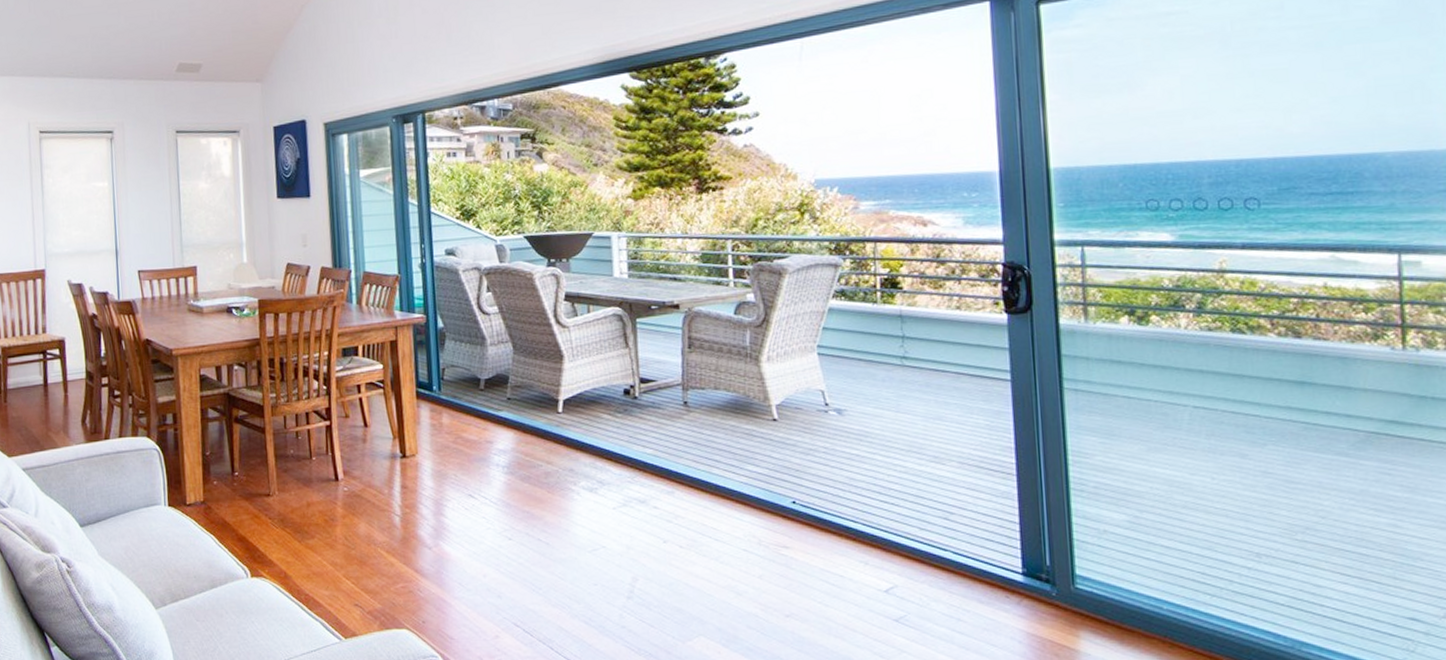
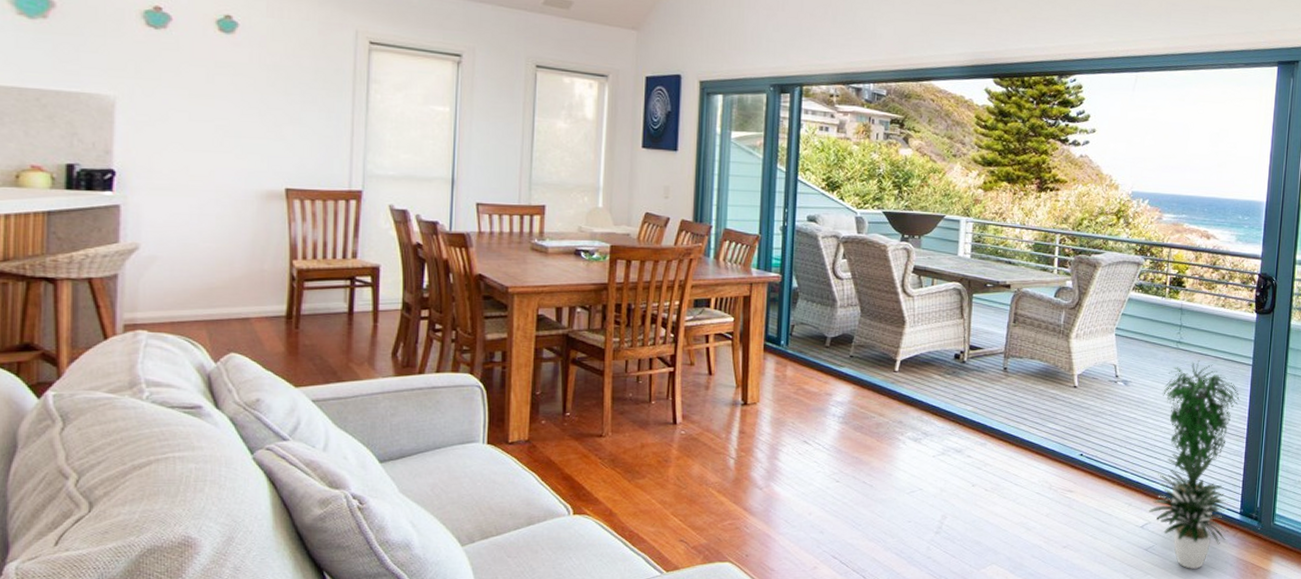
potted plant: none [891,379,1010,648] -> present [1149,360,1240,570]

